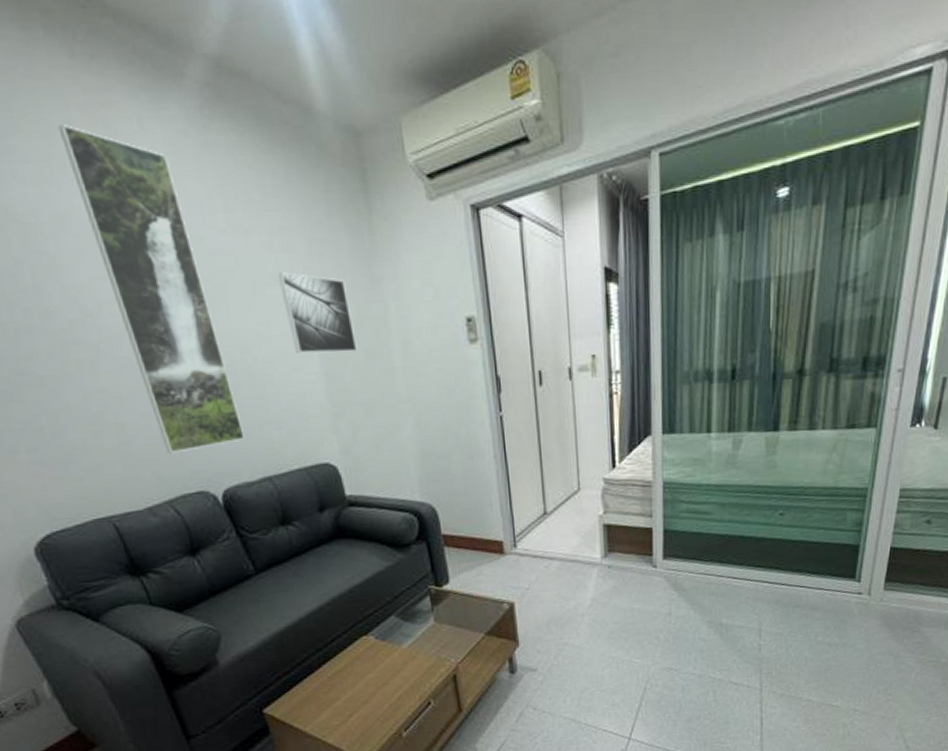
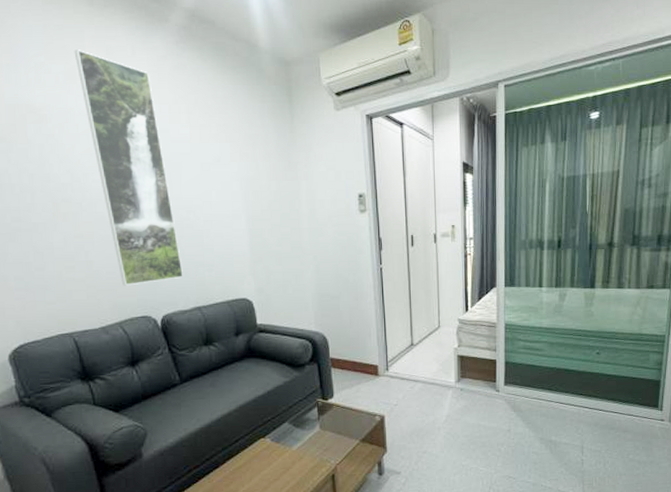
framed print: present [277,272,358,355] -> none [220,156,275,216]

